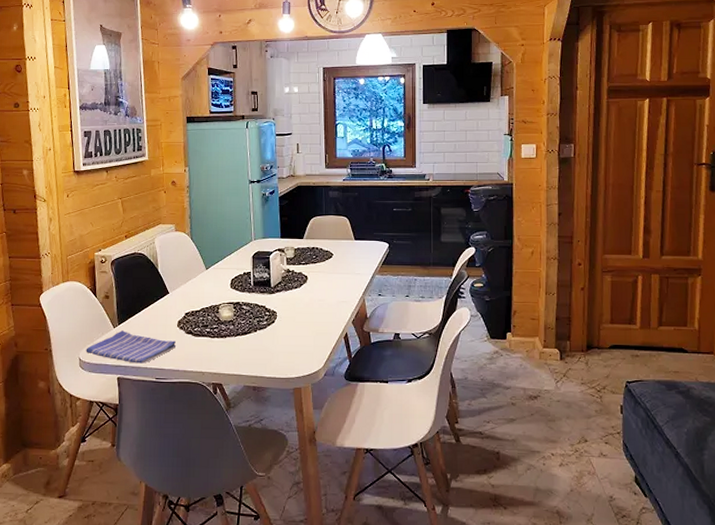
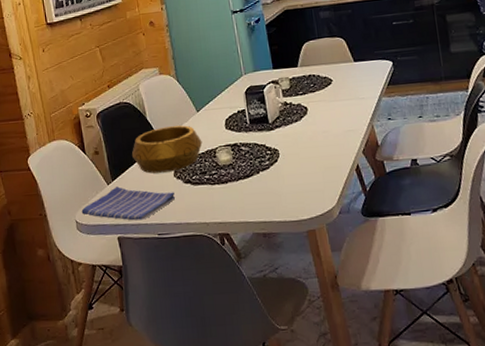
decorative bowl: none [140,280,208,322] -> present [132,125,203,174]

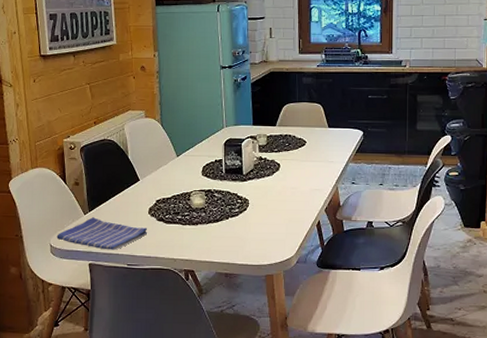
decorative bowl: present [132,125,203,174] -> none [111,167,179,209]

